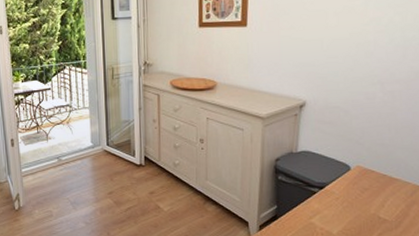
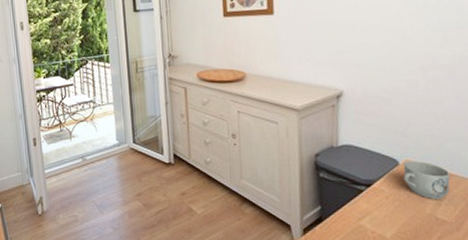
mug: none [353,167,395,200] -> present [403,161,450,199]

